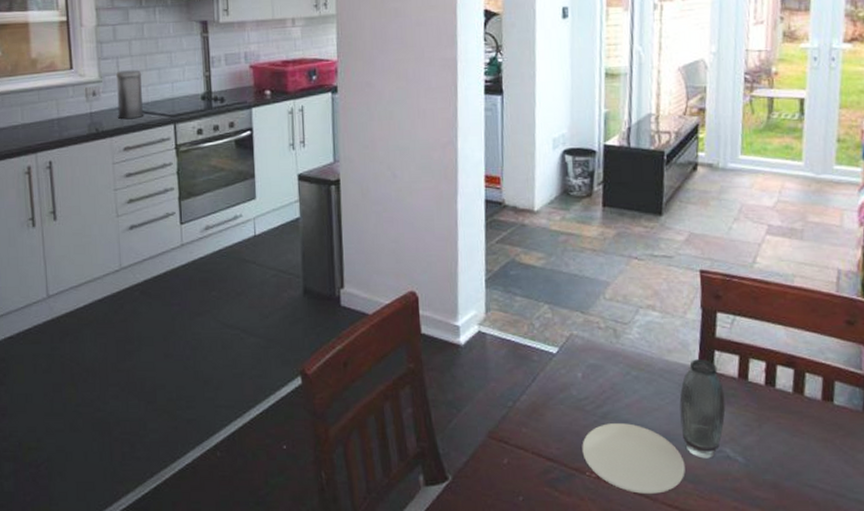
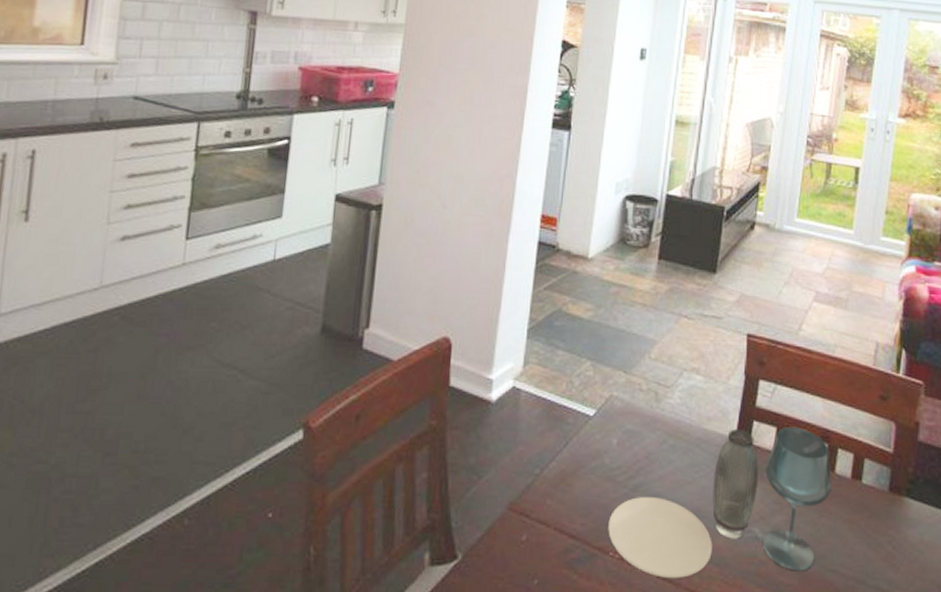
canister: present [116,70,143,120] -> none [130,54,169,112]
wine glass: none [731,354,802,487] -> present [763,426,831,571]

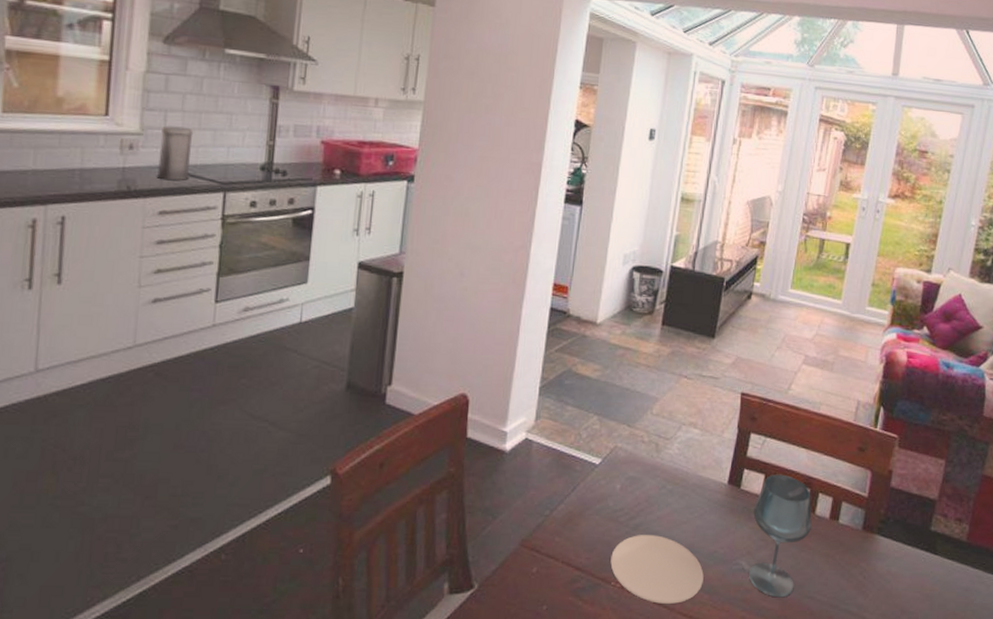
canister: none [130,54,169,112] -> present [157,125,194,181]
vase: present [712,429,759,539] -> none [705,476,748,571]

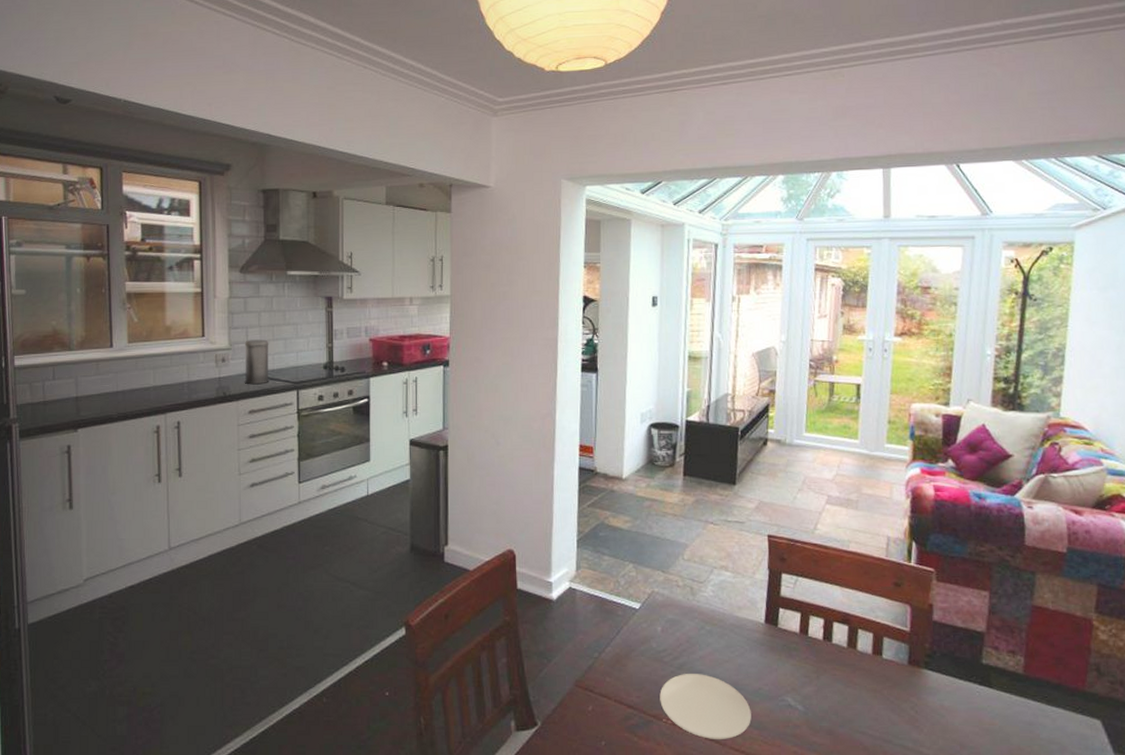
wine glass: present [749,474,812,598] -> none [793,612,854,733]

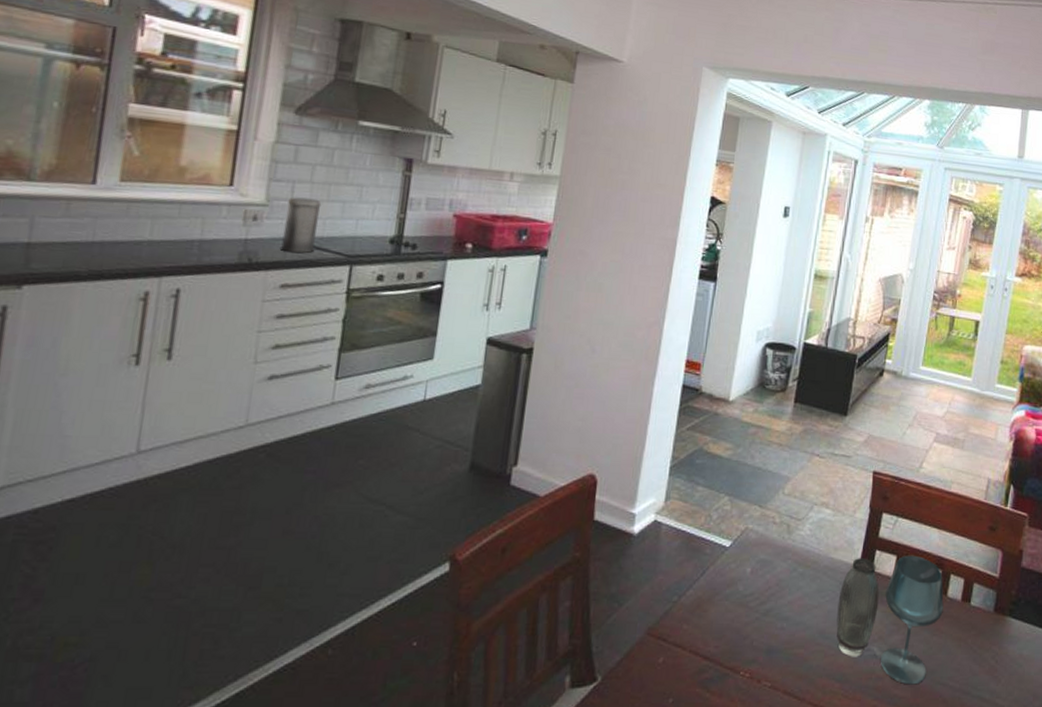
plate: present [660,674,751,740] -> none [739,621,835,695]
vase: none [747,616,788,707] -> present [836,558,880,657]
wine glass: none [793,612,854,733] -> present [881,555,944,685]

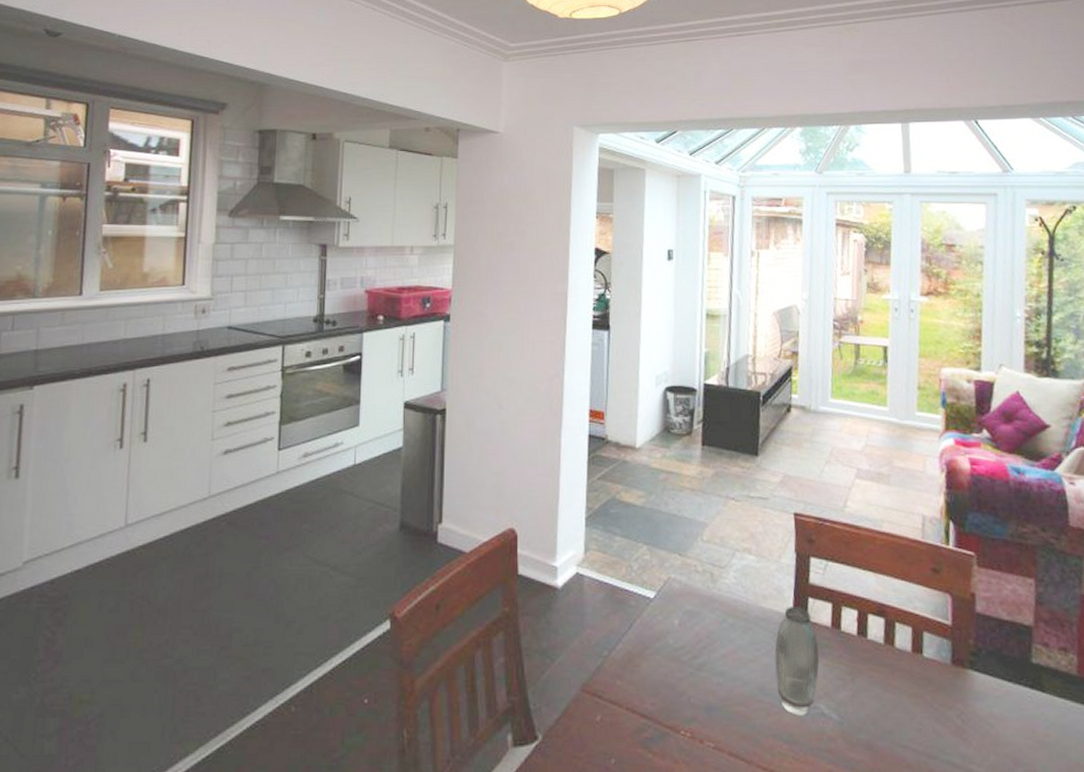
canister: present [281,197,322,254] -> none [226,289,255,339]
wine glass: present [881,555,944,685] -> none [825,602,893,747]

